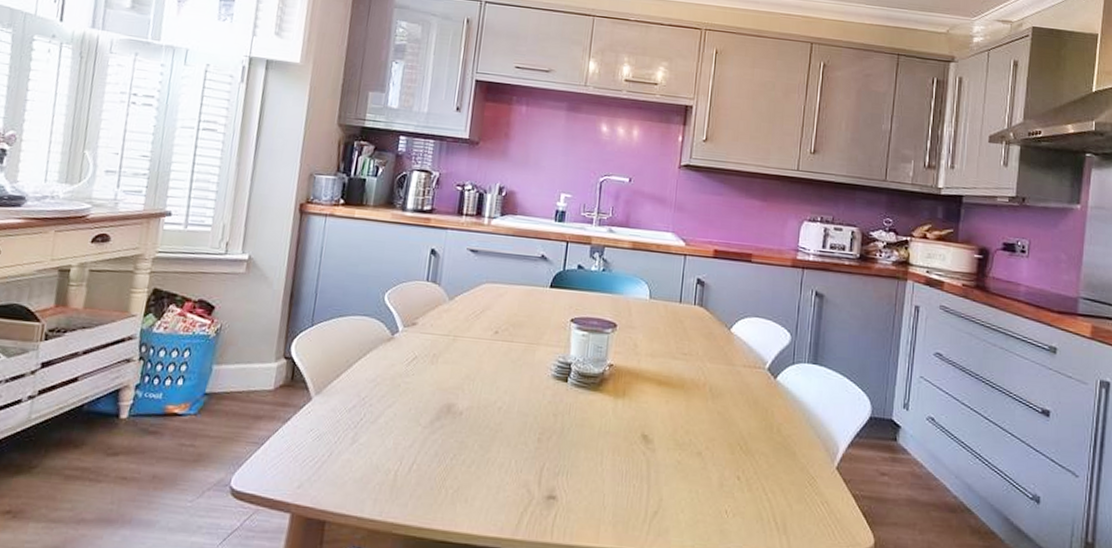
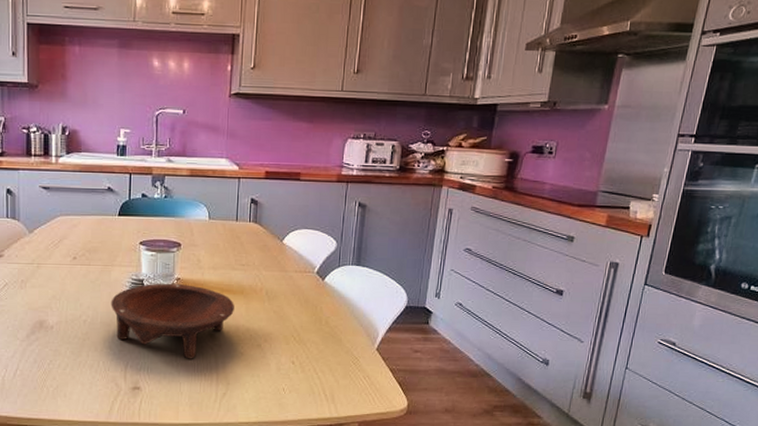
bowl: none [531,368,673,465] -> present [110,283,234,359]

